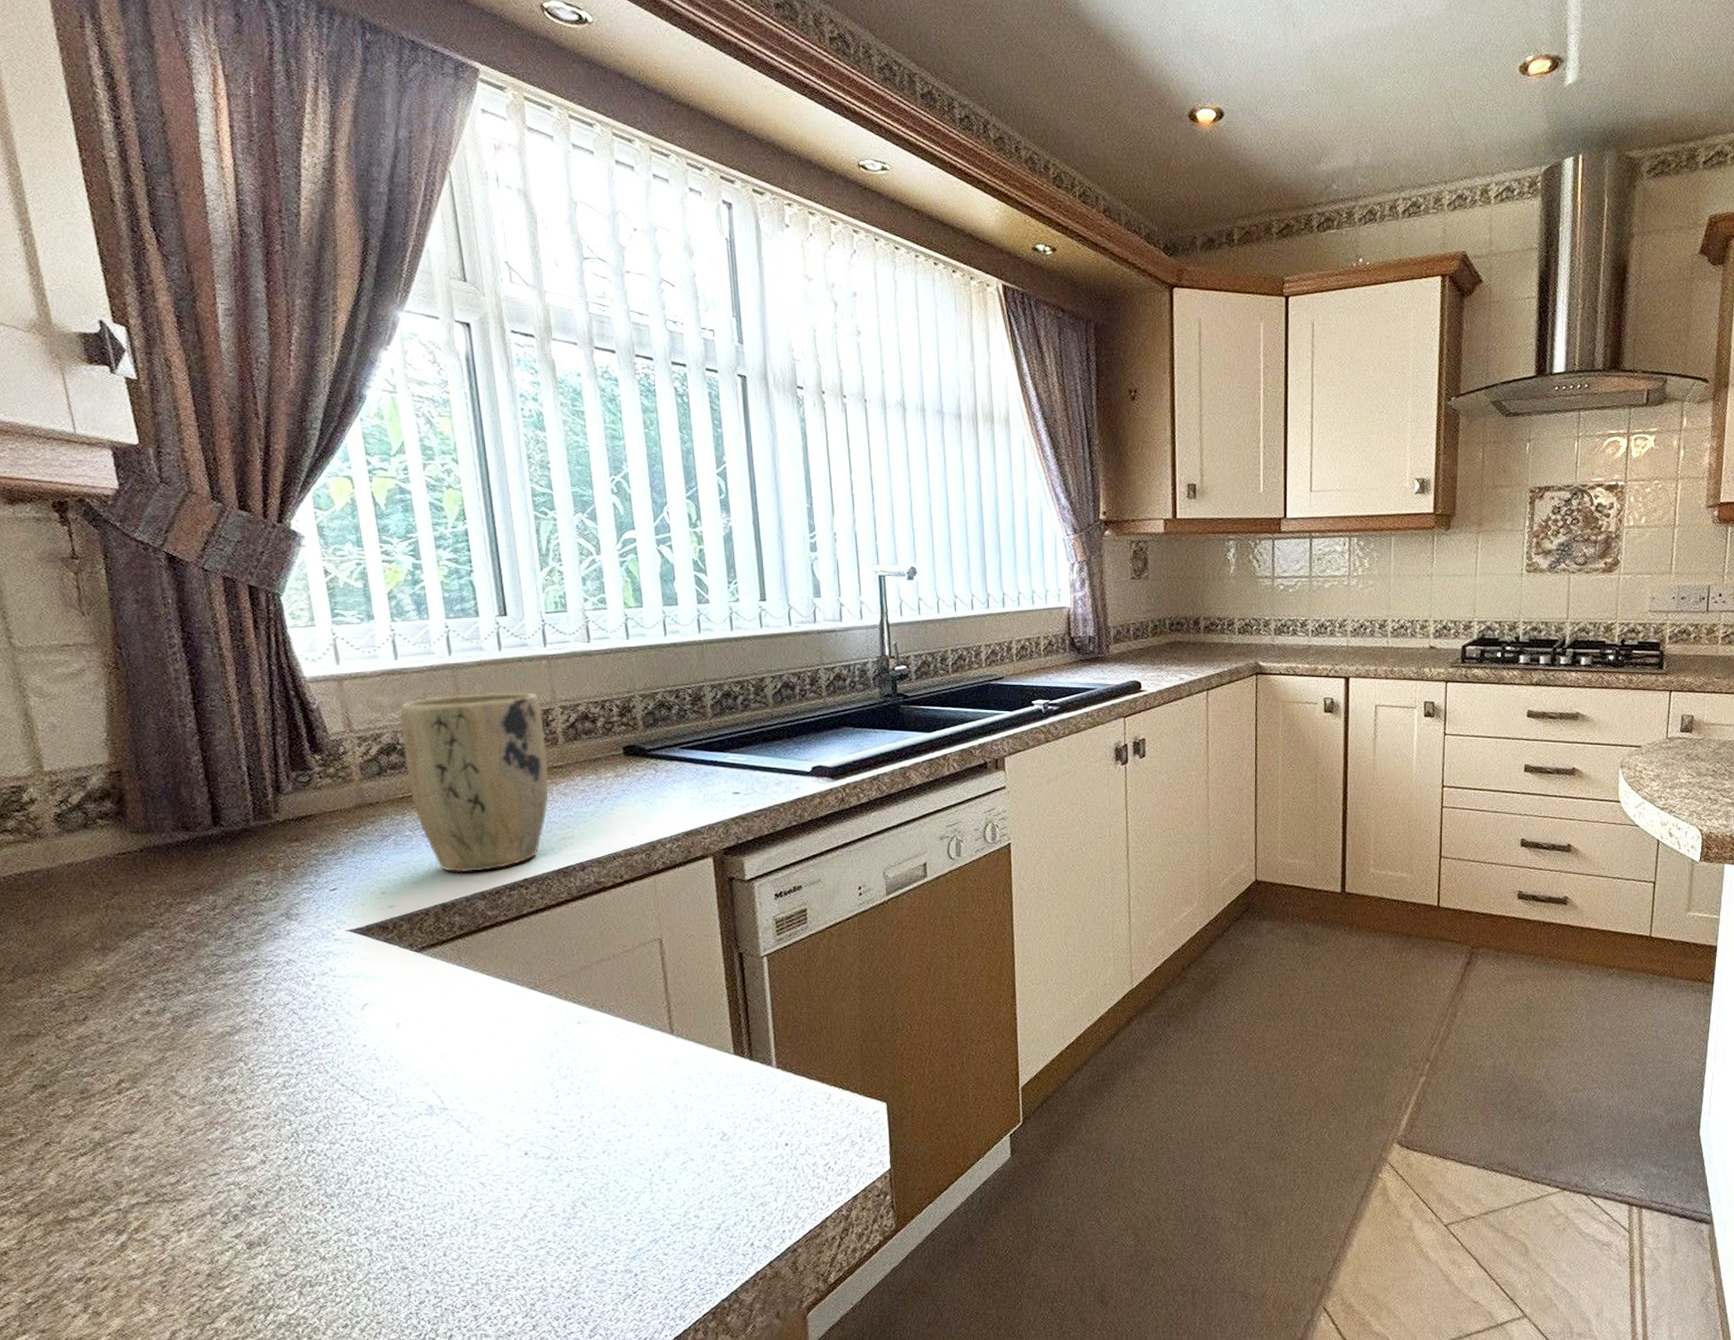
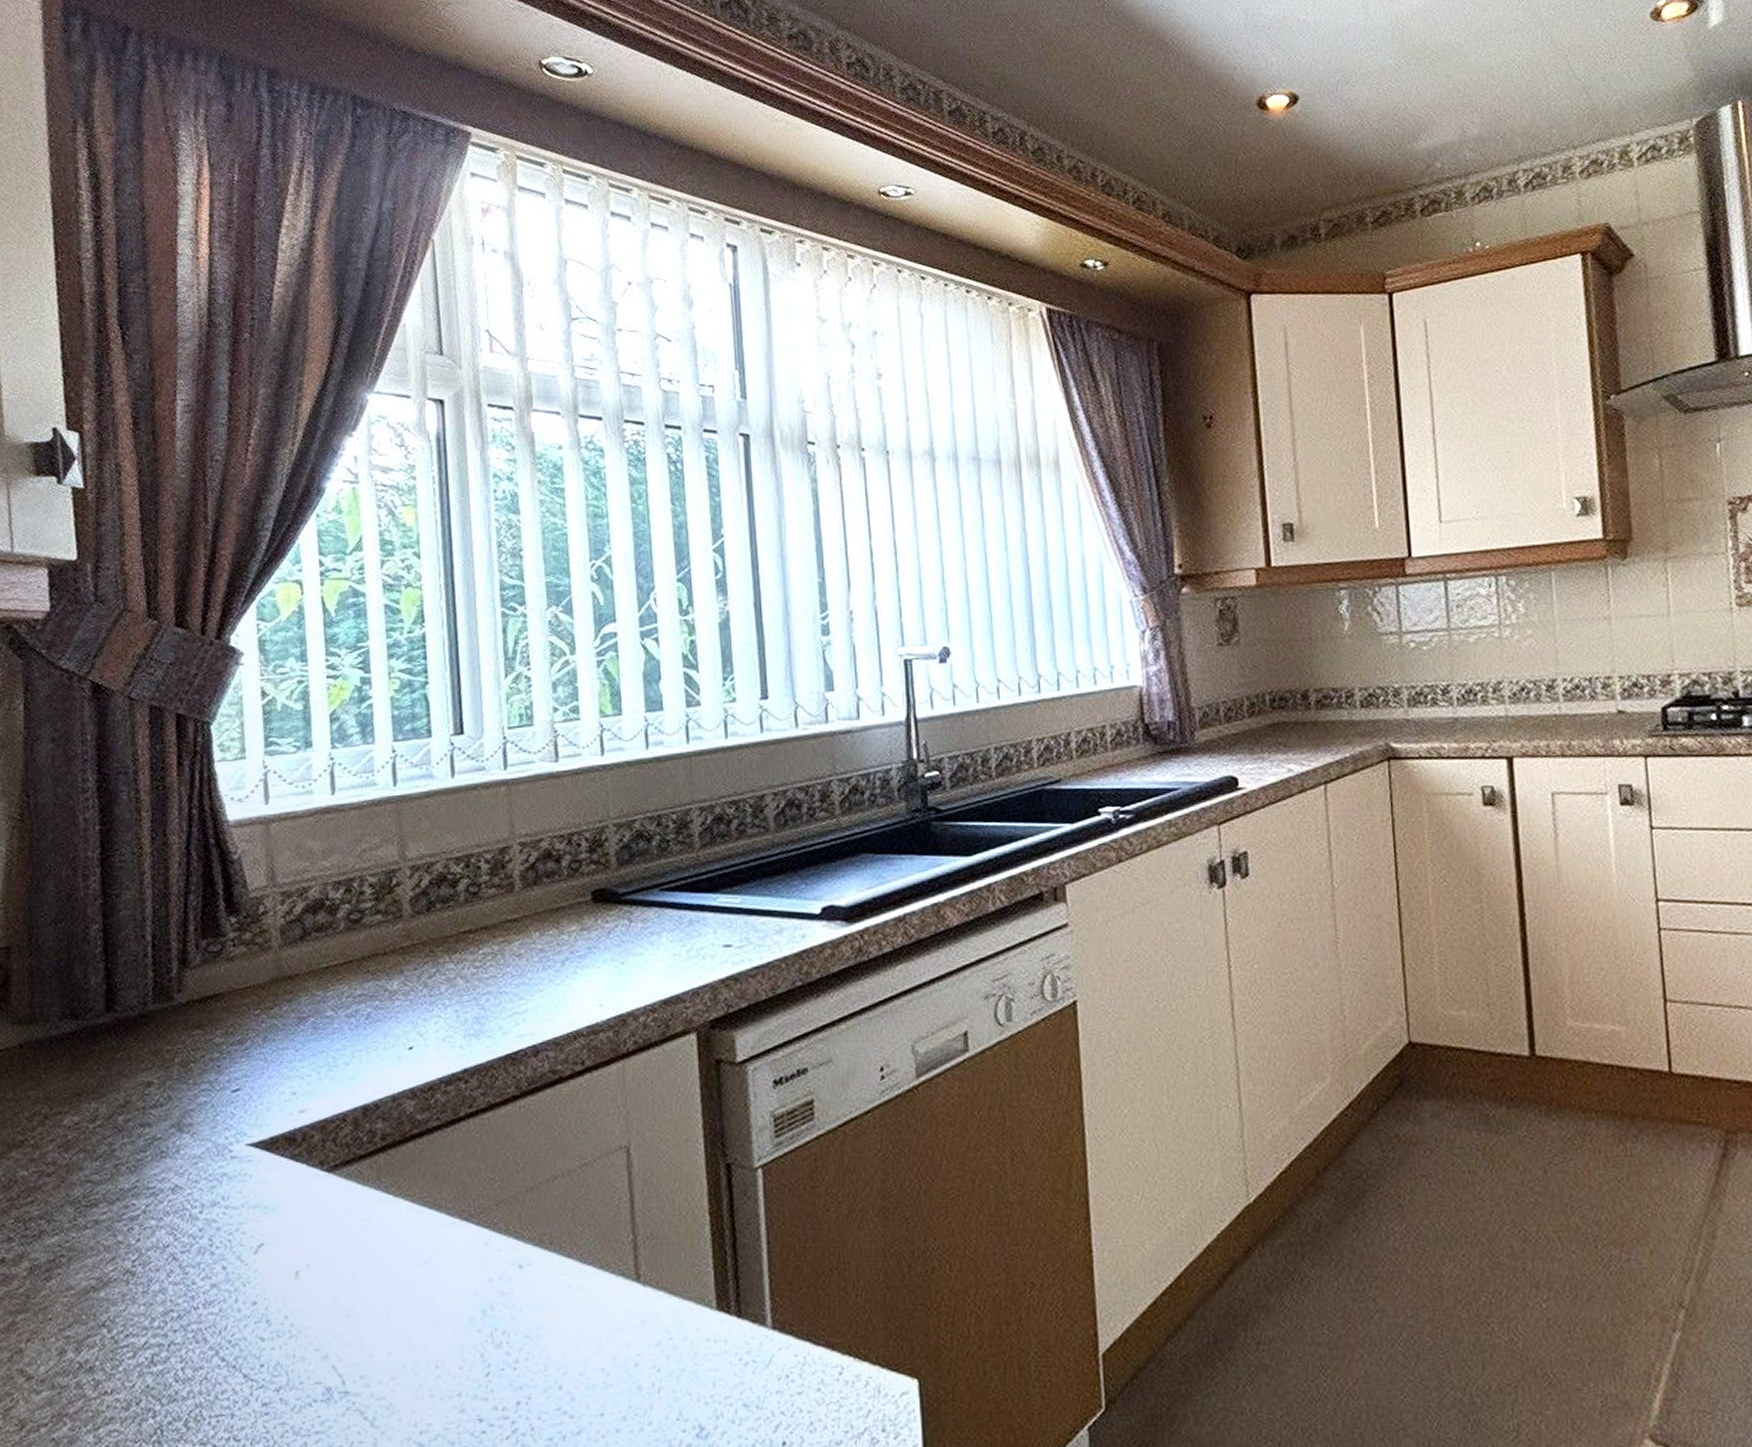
plant pot: present [400,692,549,873] -> none [332,827,501,1064]

